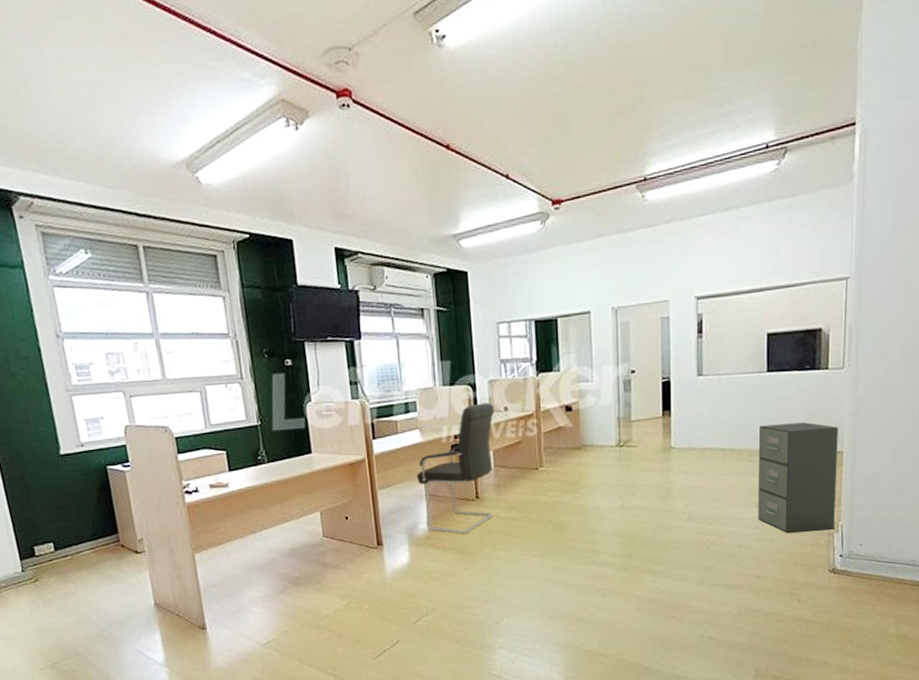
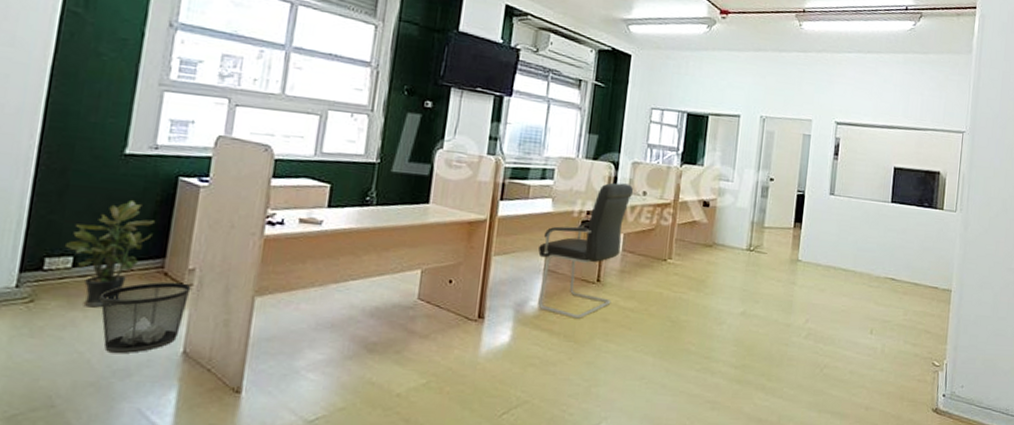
potted plant: none [44,491,103,579] -> present [66,199,155,308]
waste bin: none [81,551,147,611] -> present [99,282,191,354]
filing cabinet: present [758,422,838,533] -> none [871,252,949,367]

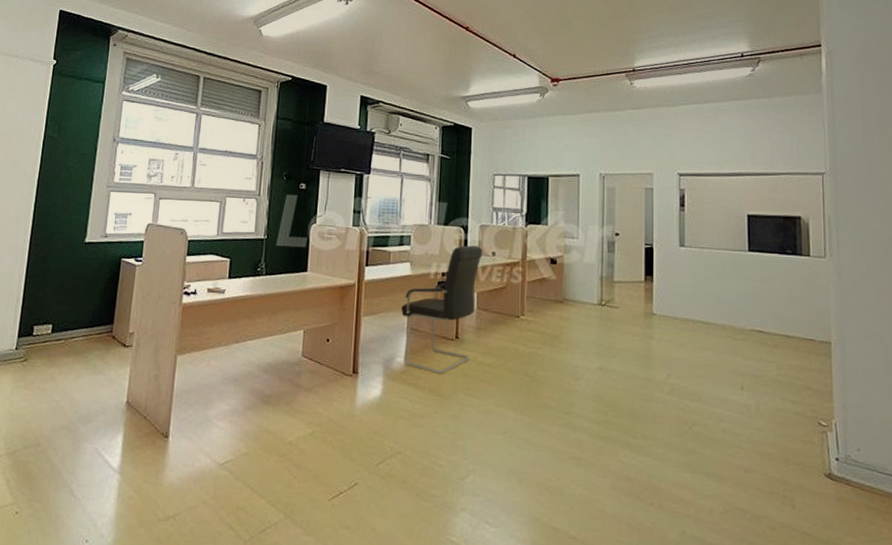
potted plant: present [66,199,155,308] -> none [47,278,105,365]
waste bin: present [99,282,191,354] -> none [69,343,132,403]

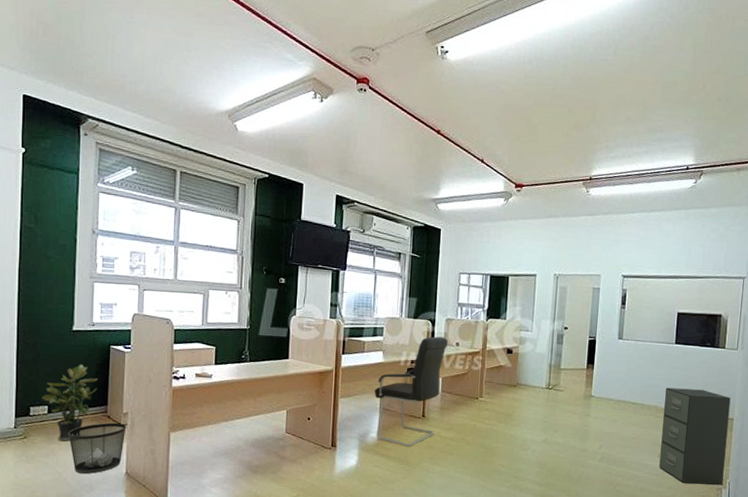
potted plant: none [47,278,105,365] -> present [42,363,97,442]
waste bin: none [69,343,132,403] -> present [67,422,127,474]
filing cabinet: none [743,304,827,427] -> present [659,387,731,485]

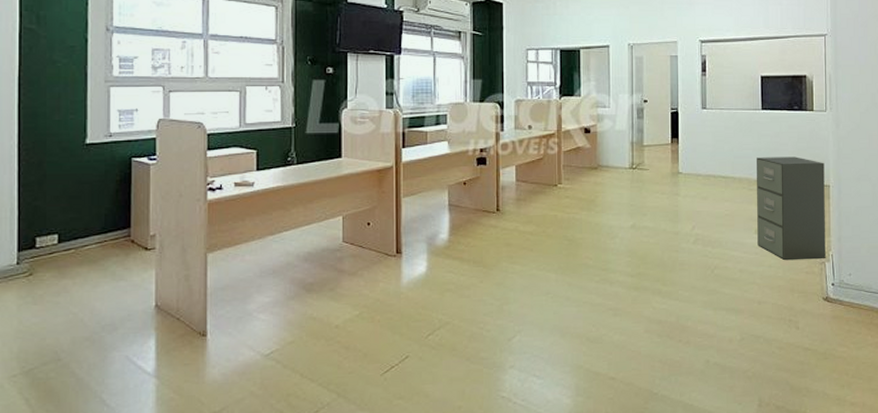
potted plant: present [42,363,97,442] -> none [51,181,117,275]
waste bin: present [67,422,127,474] -> none [83,247,155,312]
office chair: present [375,336,449,446] -> none [442,120,520,246]

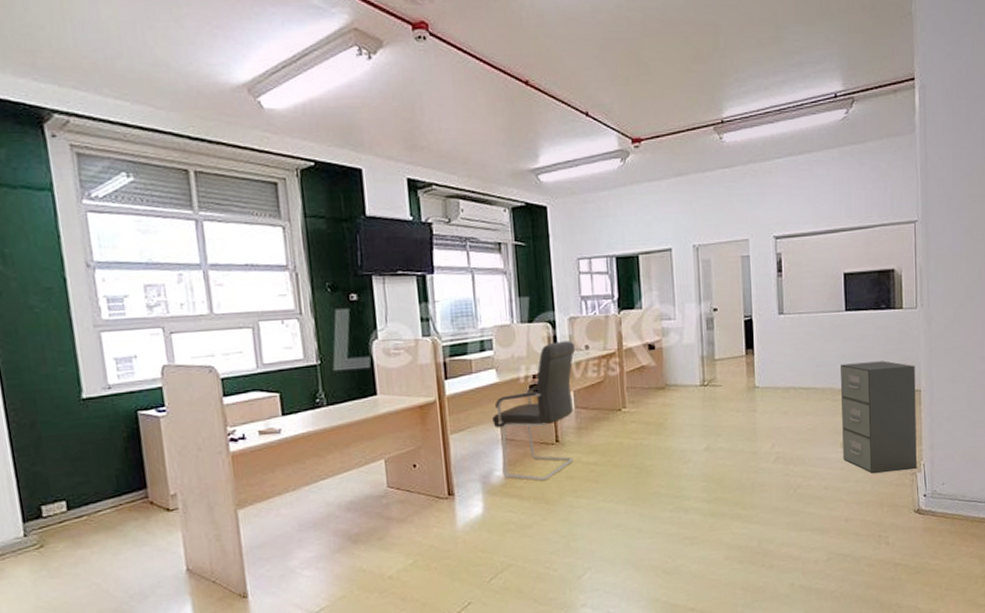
office chair: none [442,120,520,246] -> present [492,340,576,481]

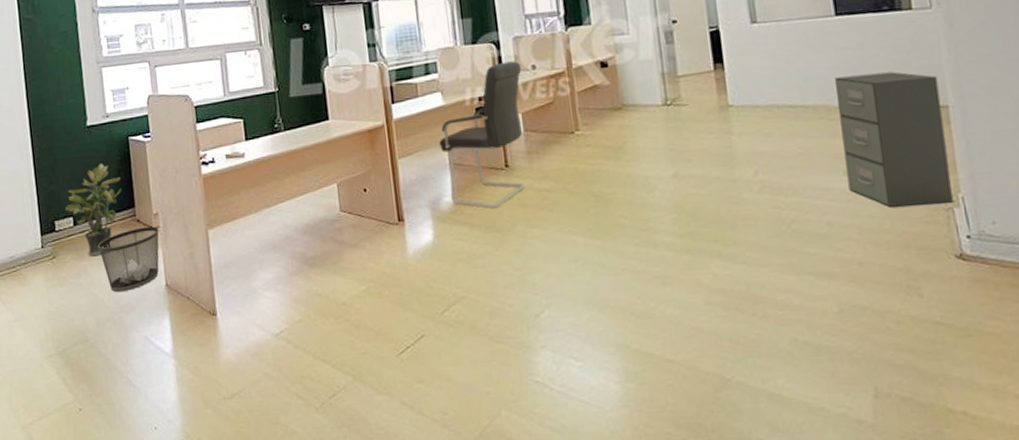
potted plant: none [55,440,130,544] -> present [65,162,122,257]
waste bin: none [99,508,178,581] -> present [97,226,159,293]

